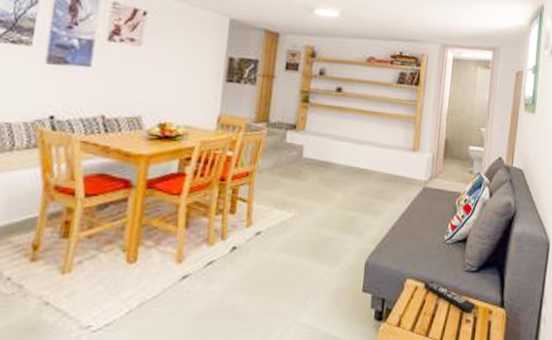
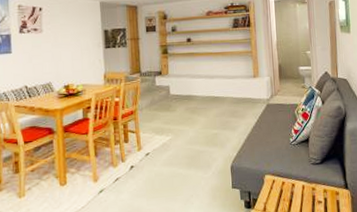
remote control: present [423,280,476,312] -> none [279,174,325,195]

